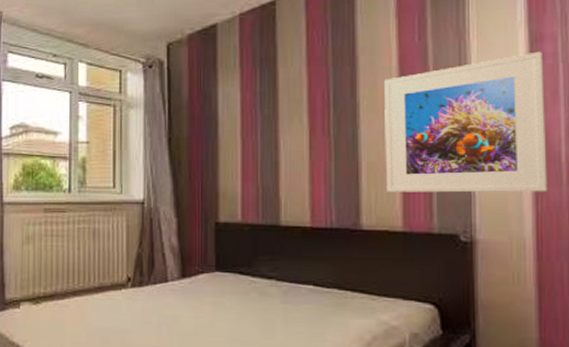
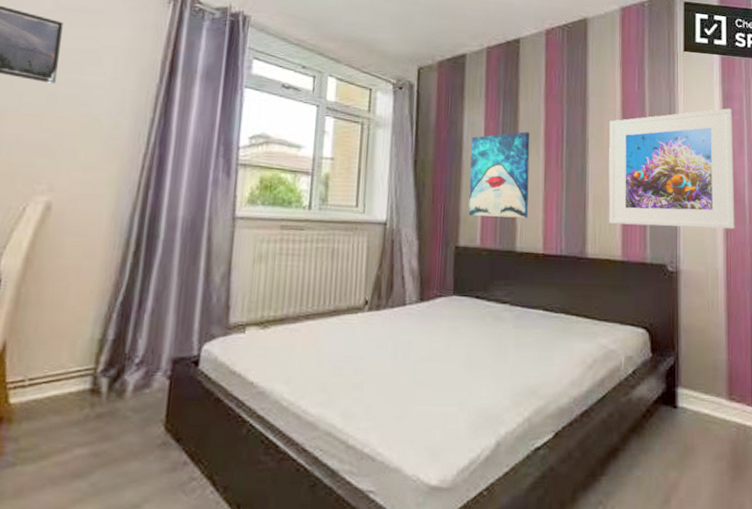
wall art: none [226,100,293,192] -> present [468,131,530,218]

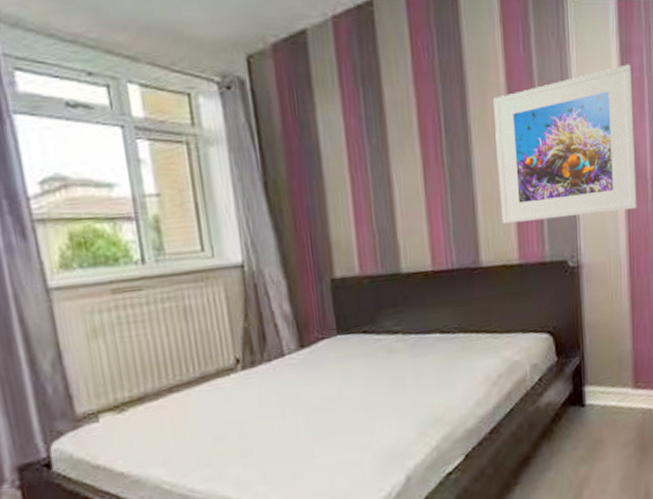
wall art: present [468,131,530,218] -> none [329,125,411,241]

